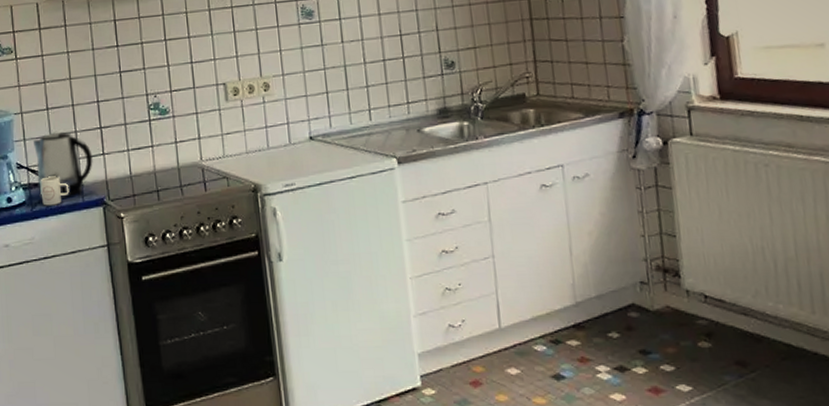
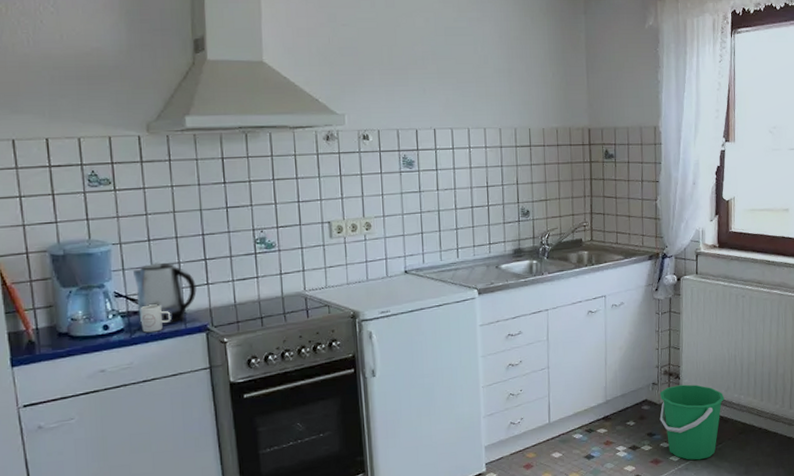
bucket: none [651,285,753,393] -> present [659,384,725,461]

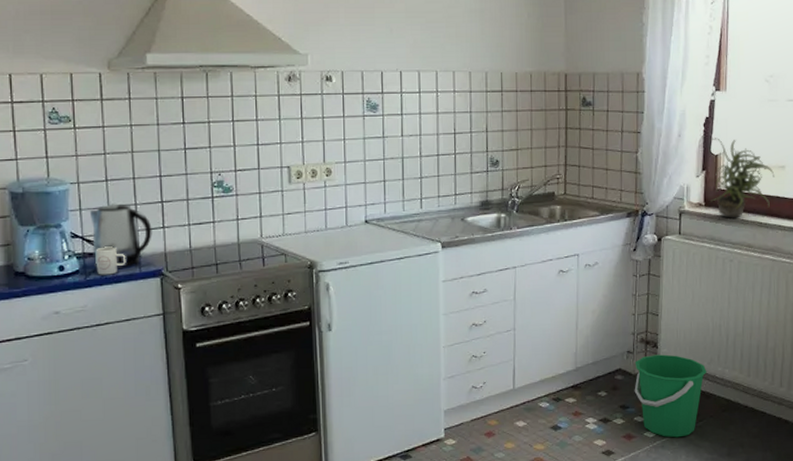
potted plant: none [721,185,780,257] -> present [709,138,775,217]

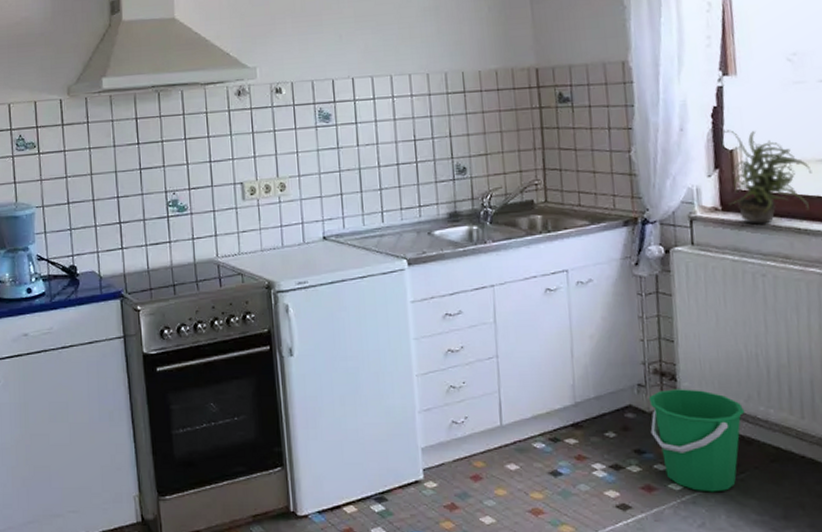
kettle: present [89,203,152,269] -> none [53,225,112,291]
mug: present [95,246,126,275] -> none [59,268,88,297]

